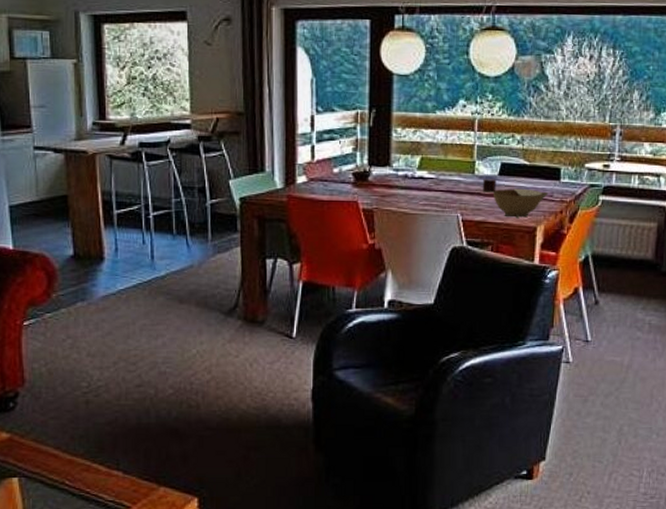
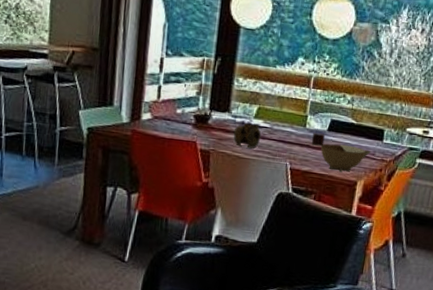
teapot: none [397,175,427,202] -> present [233,122,261,149]

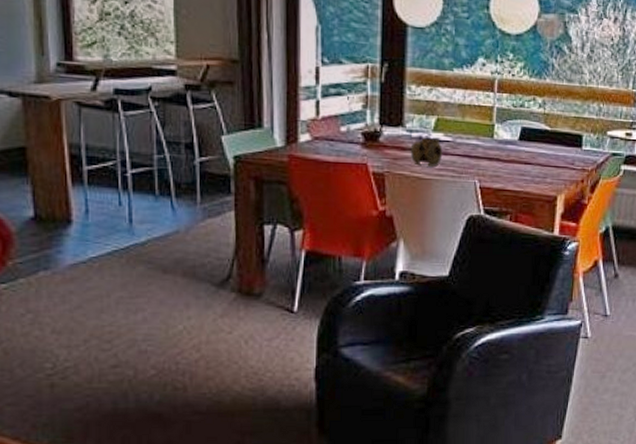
bowl: present [311,133,371,173] -> none [501,144,570,187]

